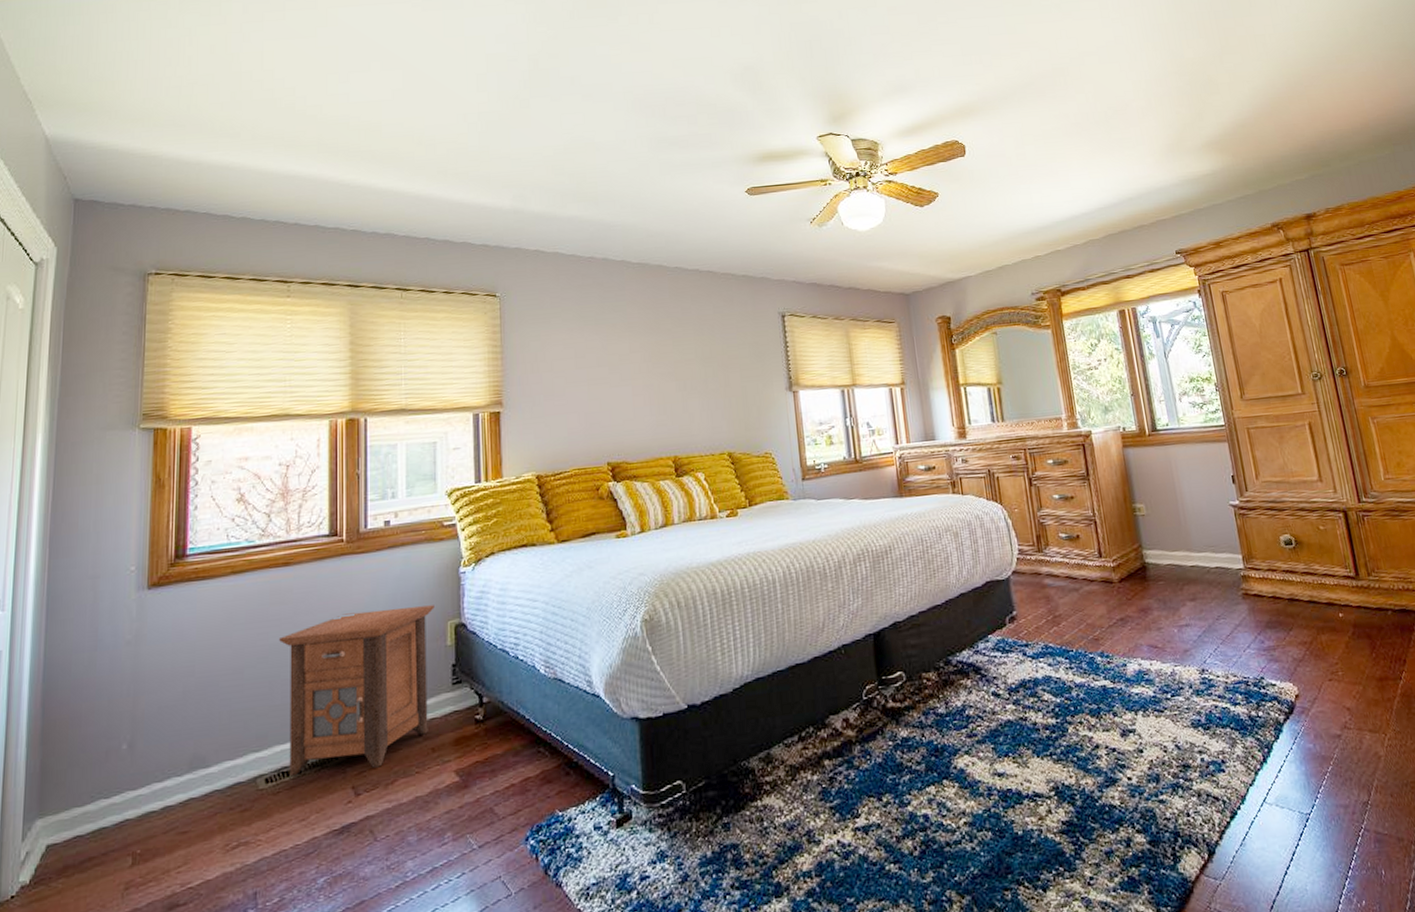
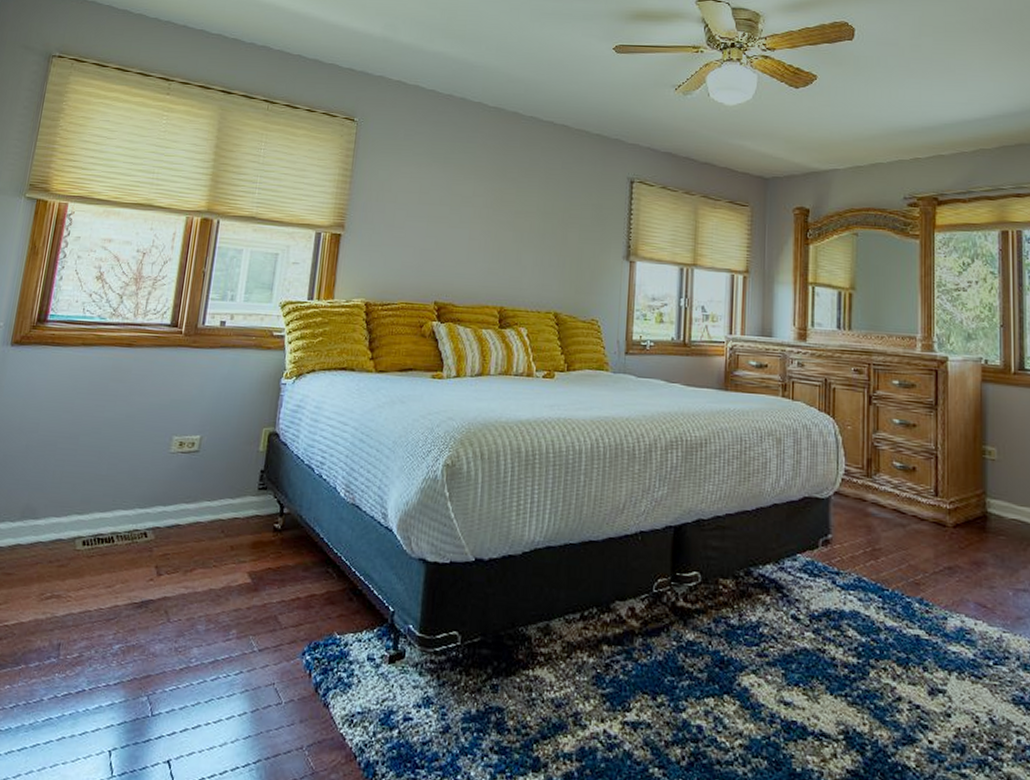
nightstand: present [279,605,434,777] -> none [104,402,253,553]

